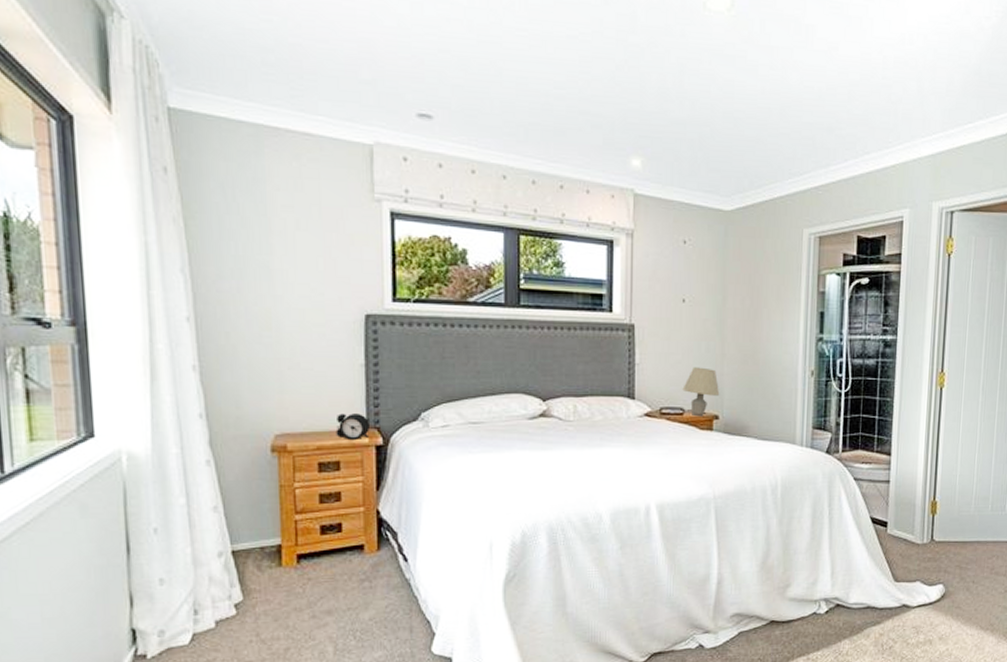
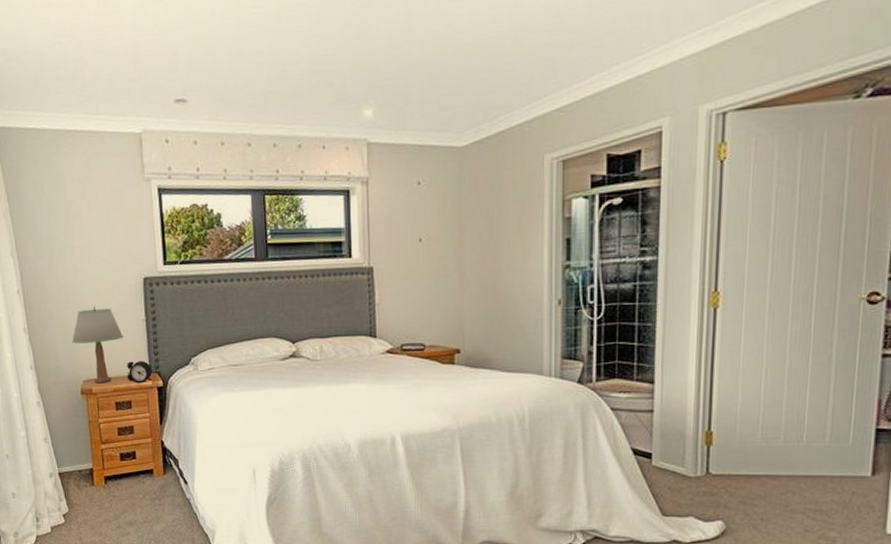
table lamp: none [263,344,334,439] -> present [72,306,123,384]
table lamp: present [682,367,720,417] -> none [422,303,461,352]

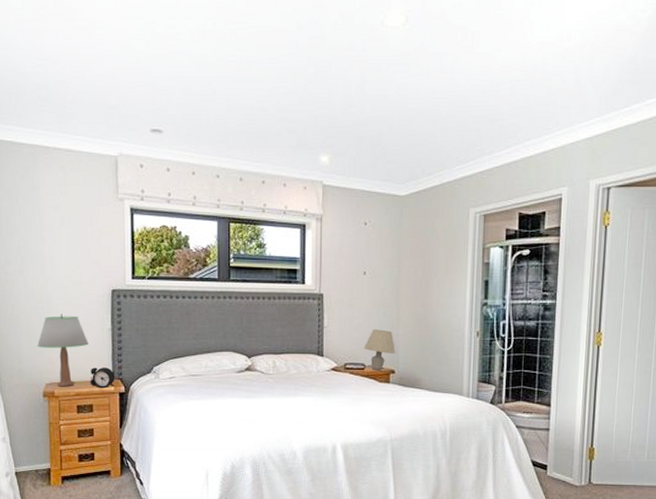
table lamp: none [422,303,461,352] -> present [363,329,396,371]

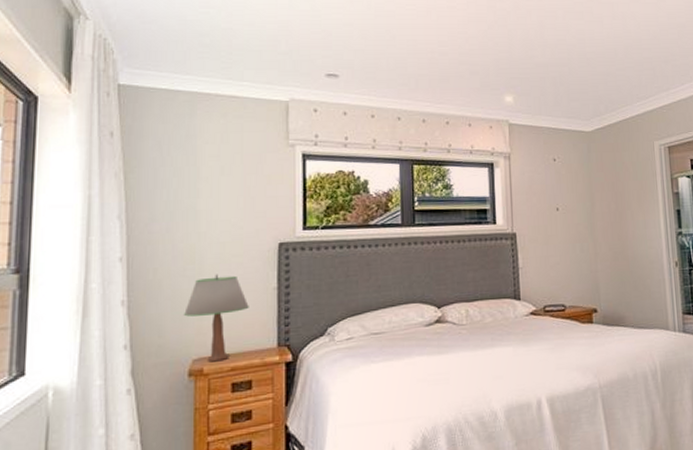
alarm clock: present [90,367,115,389] -> none [249,333,280,360]
table lamp: present [363,329,396,371] -> none [562,266,597,312]

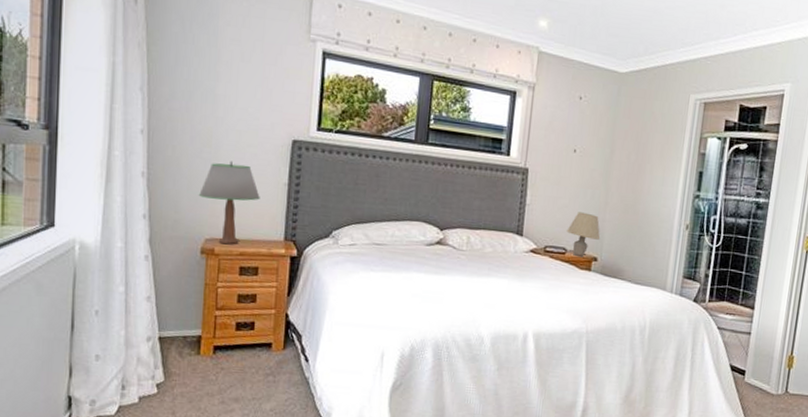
table lamp: none [562,266,597,312] -> present [566,212,601,258]

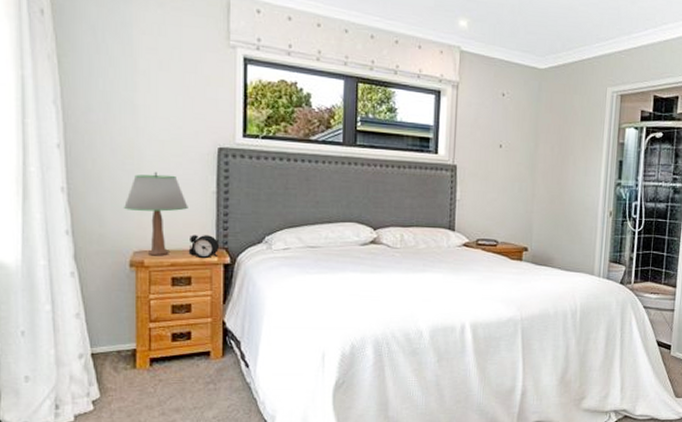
alarm clock: none [257,225,287,250] -> present [188,235,219,259]
table lamp: present [566,212,601,258] -> none [497,205,530,248]

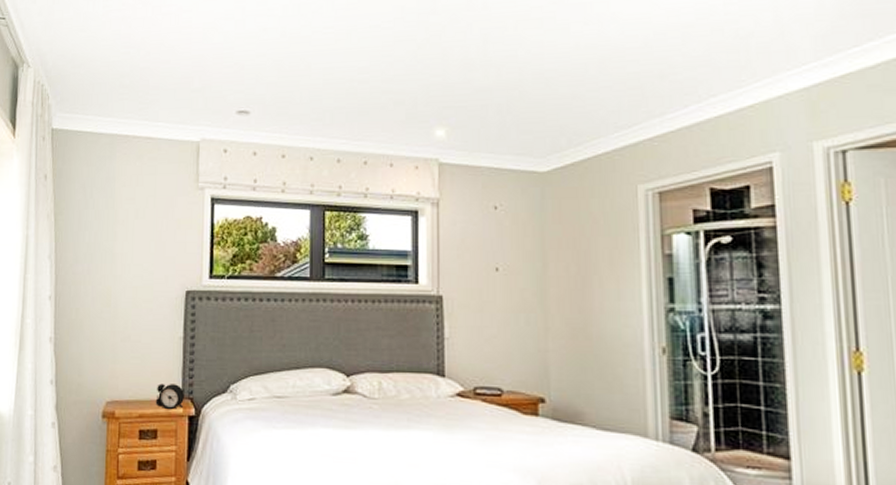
table lamp: present [124,171,188,256] -> none [100,318,157,407]

